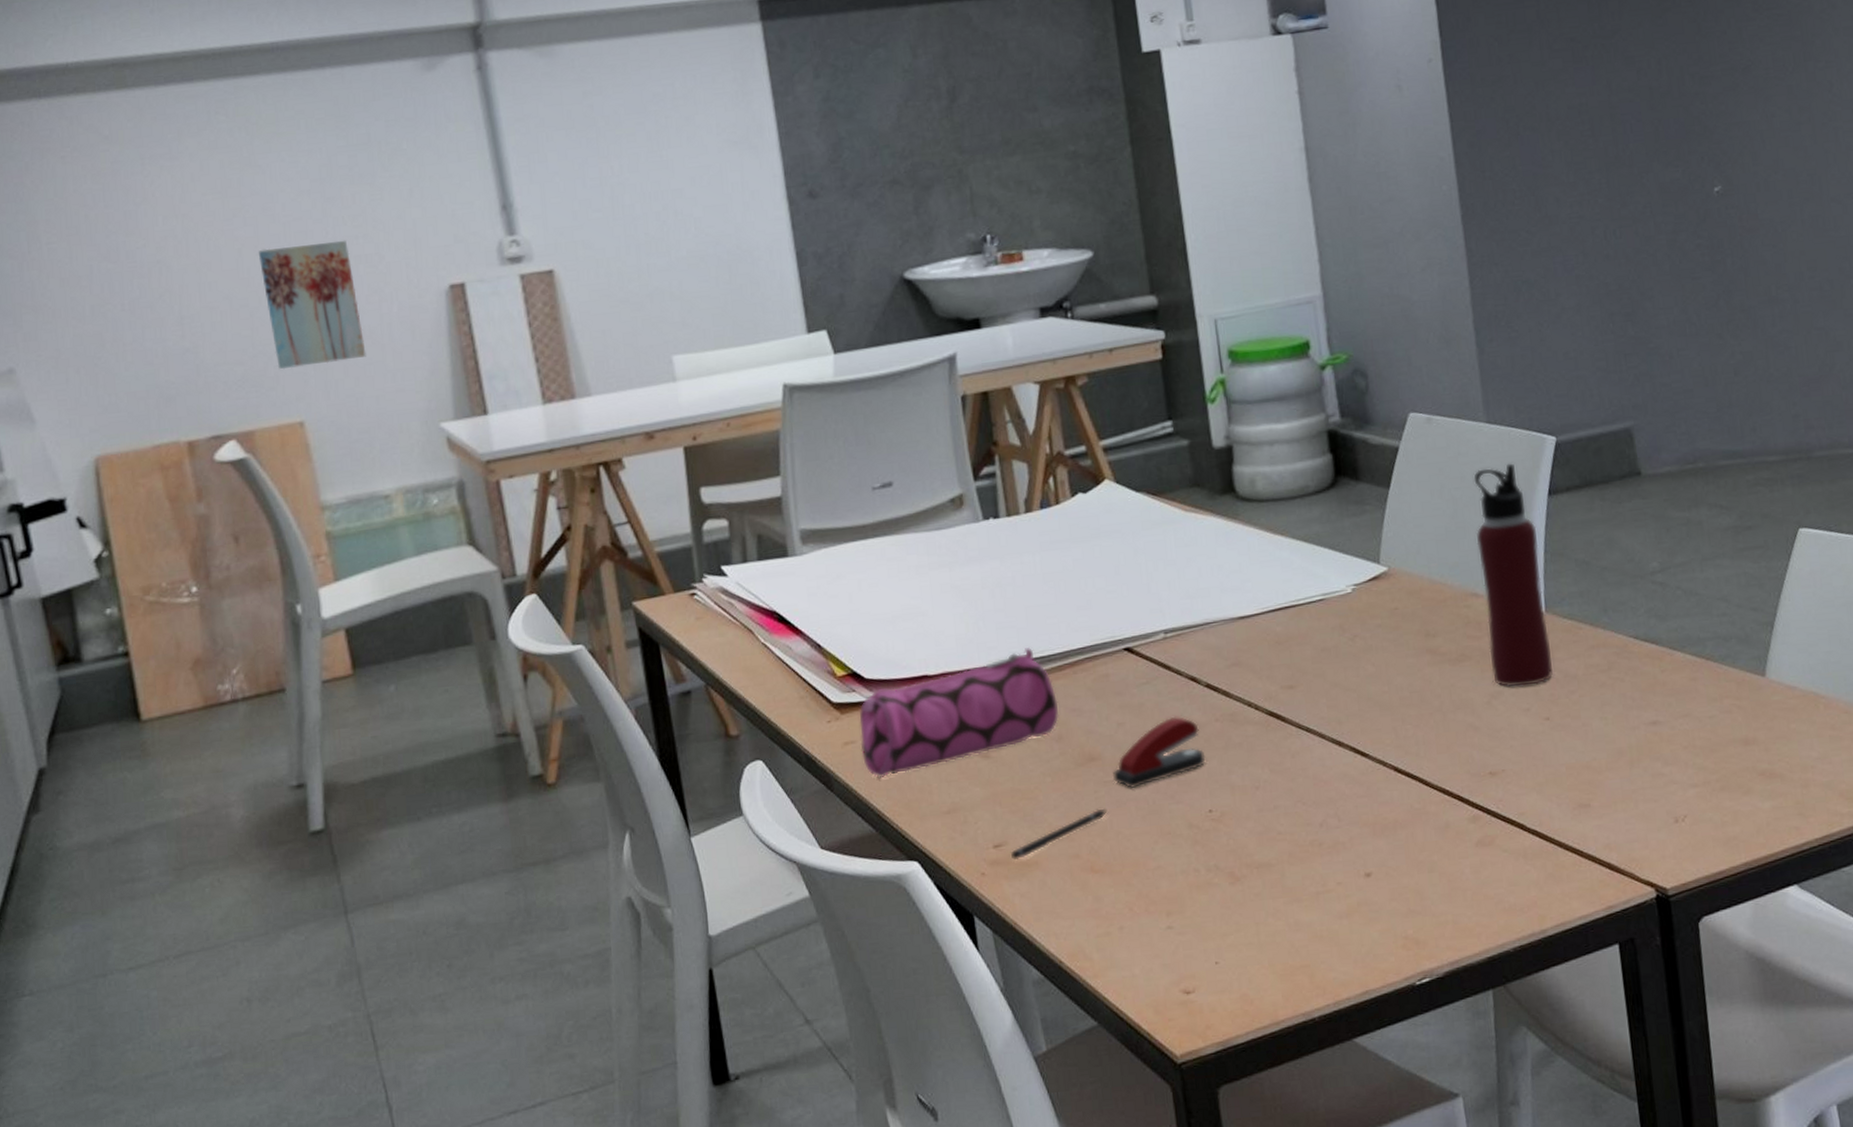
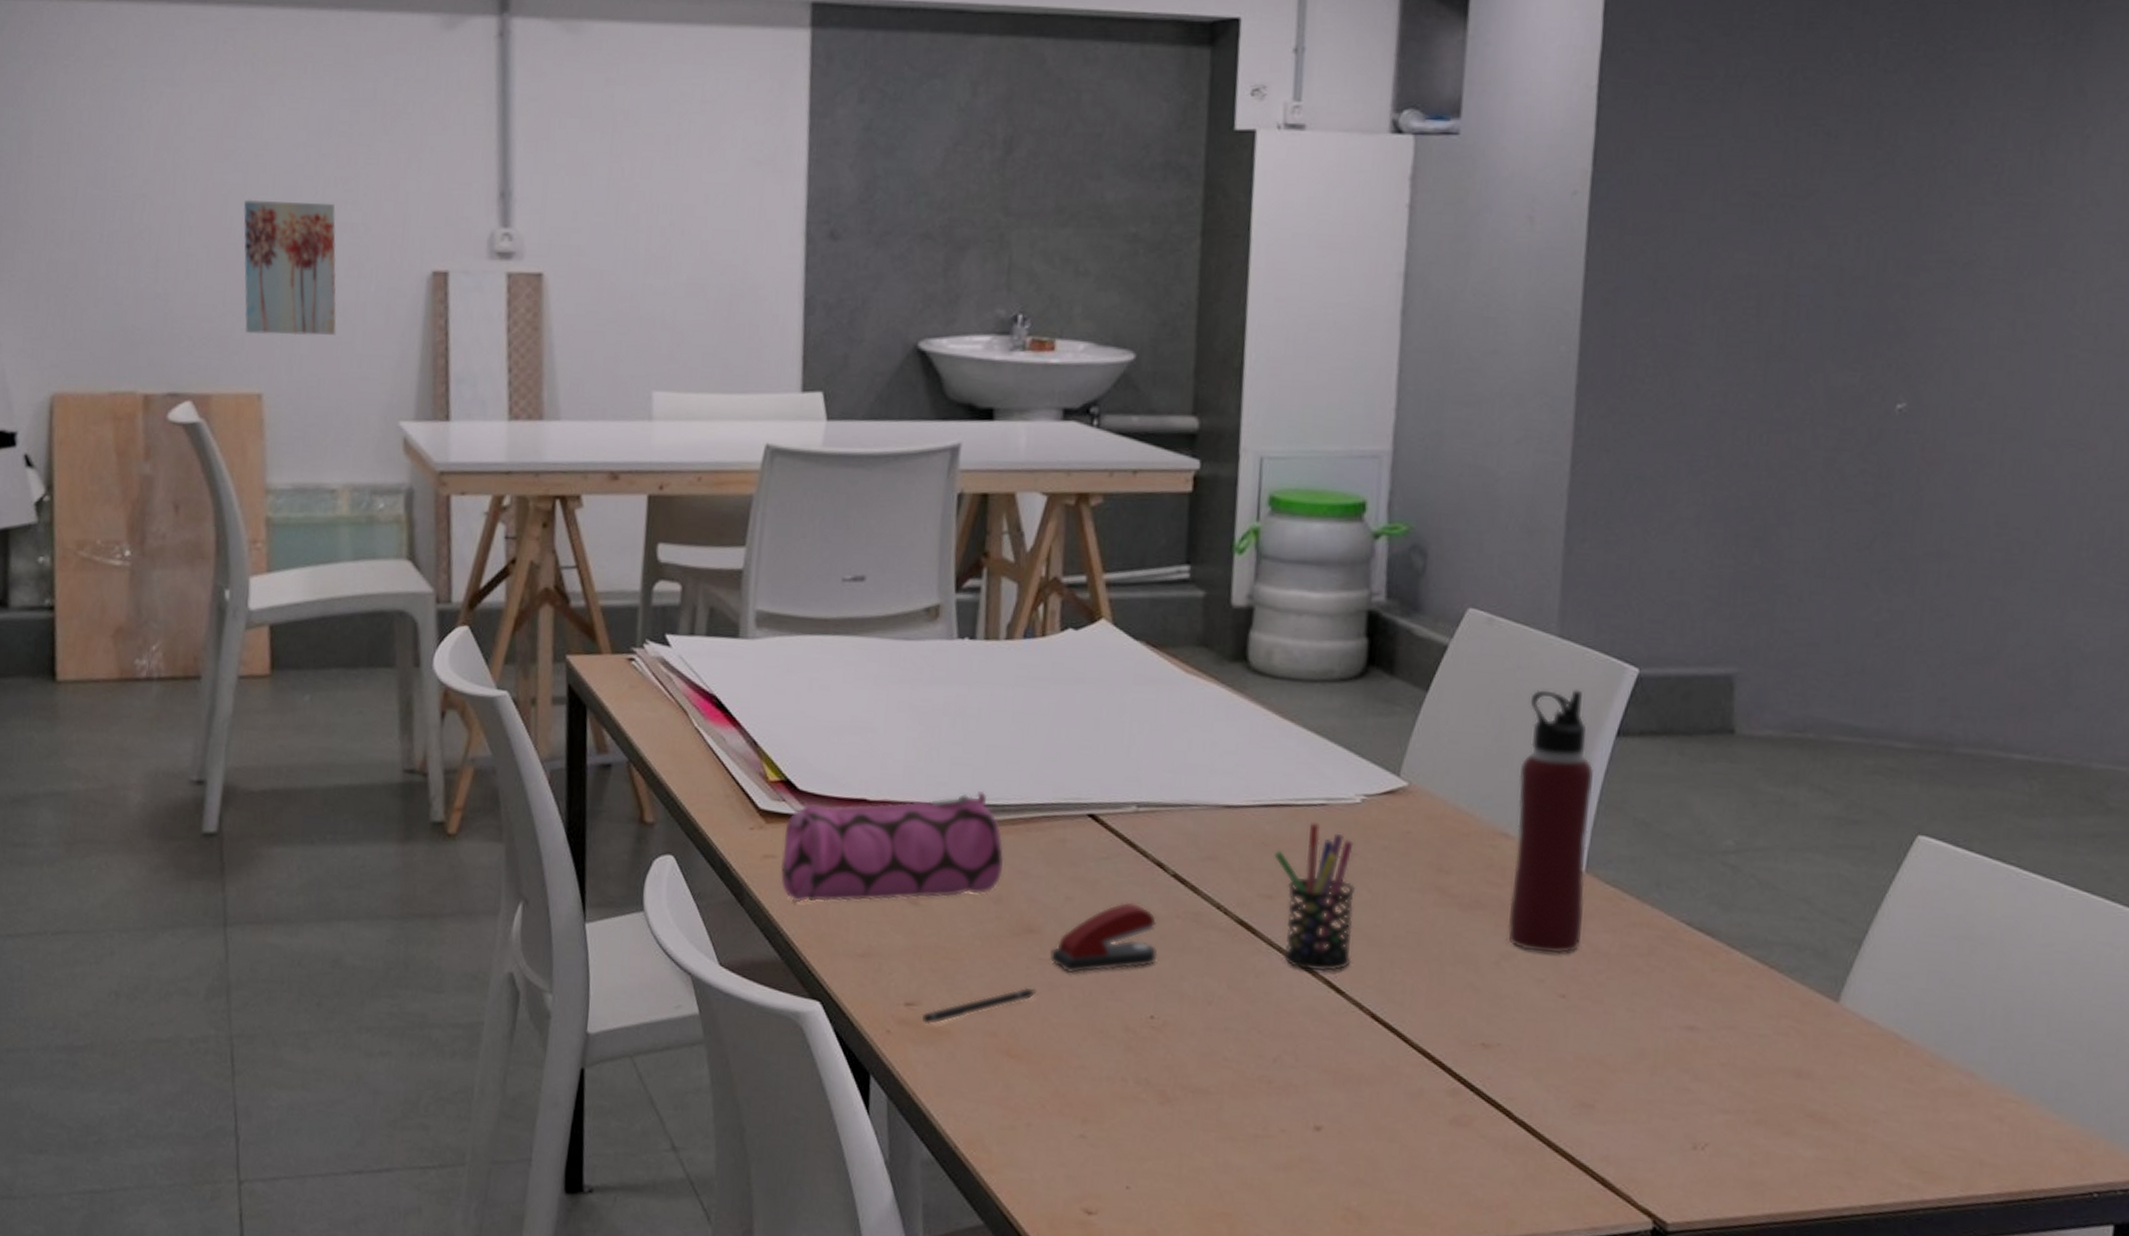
pen holder: none [1288,616,1370,743] -> present [1274,822,1356,972]

